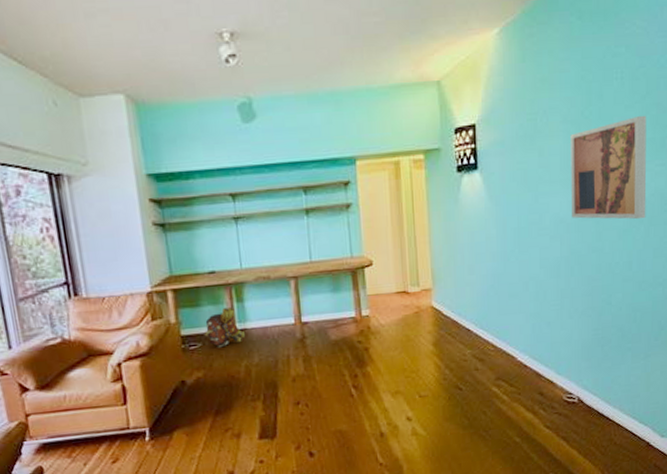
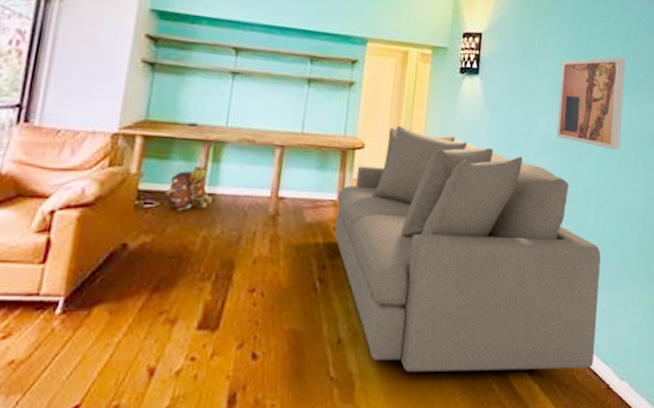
sofa: none [355,236,632,452] -> present [334,125,601,372]

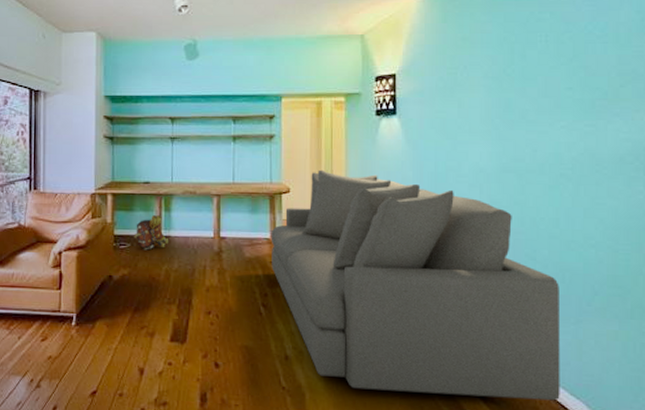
wall art: present [557,57,626,151] -> none [491,76,575,177]

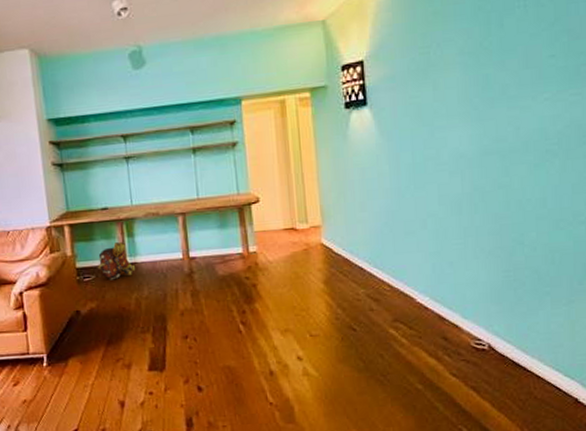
sofa: present [271,169,561,401] -> none [243,173,554,396]

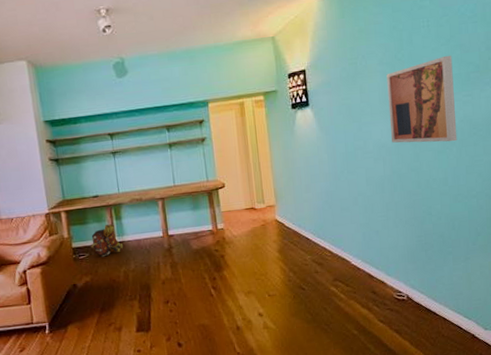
wall art: none [468,42,561,153] -> present [386,55,457,143]

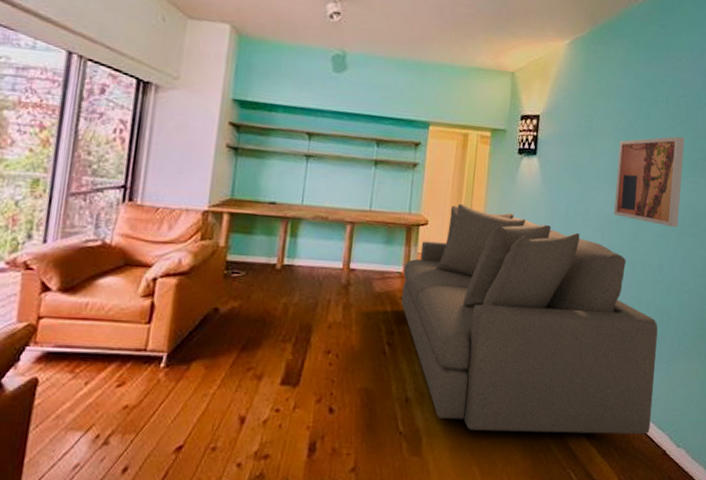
backpack: present [90,223,123,257] -> none [249,240,291,280]
sofa: none [212,161,457,343] -> present [401,203,658,435]

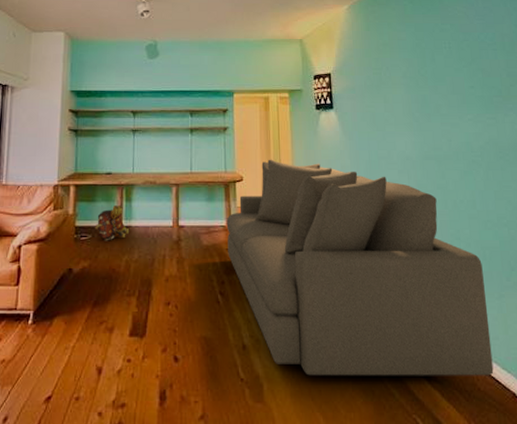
backpack: none [249,240,291,280] -> present [94,204,129,241]
wall art: present [614,136,685,228] -> none [410,77,484,163]

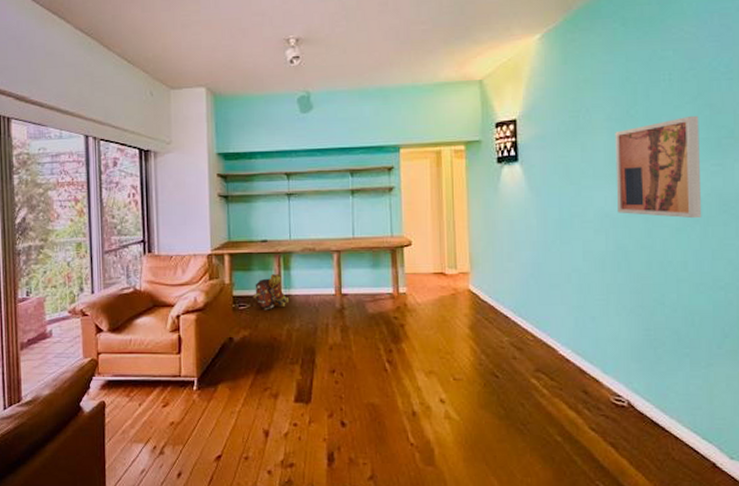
sofa: present [226,159,494,376] -> none [393,221,692,446]
wall art: none [410,77,484,163] -> present [615,115,702,219]

